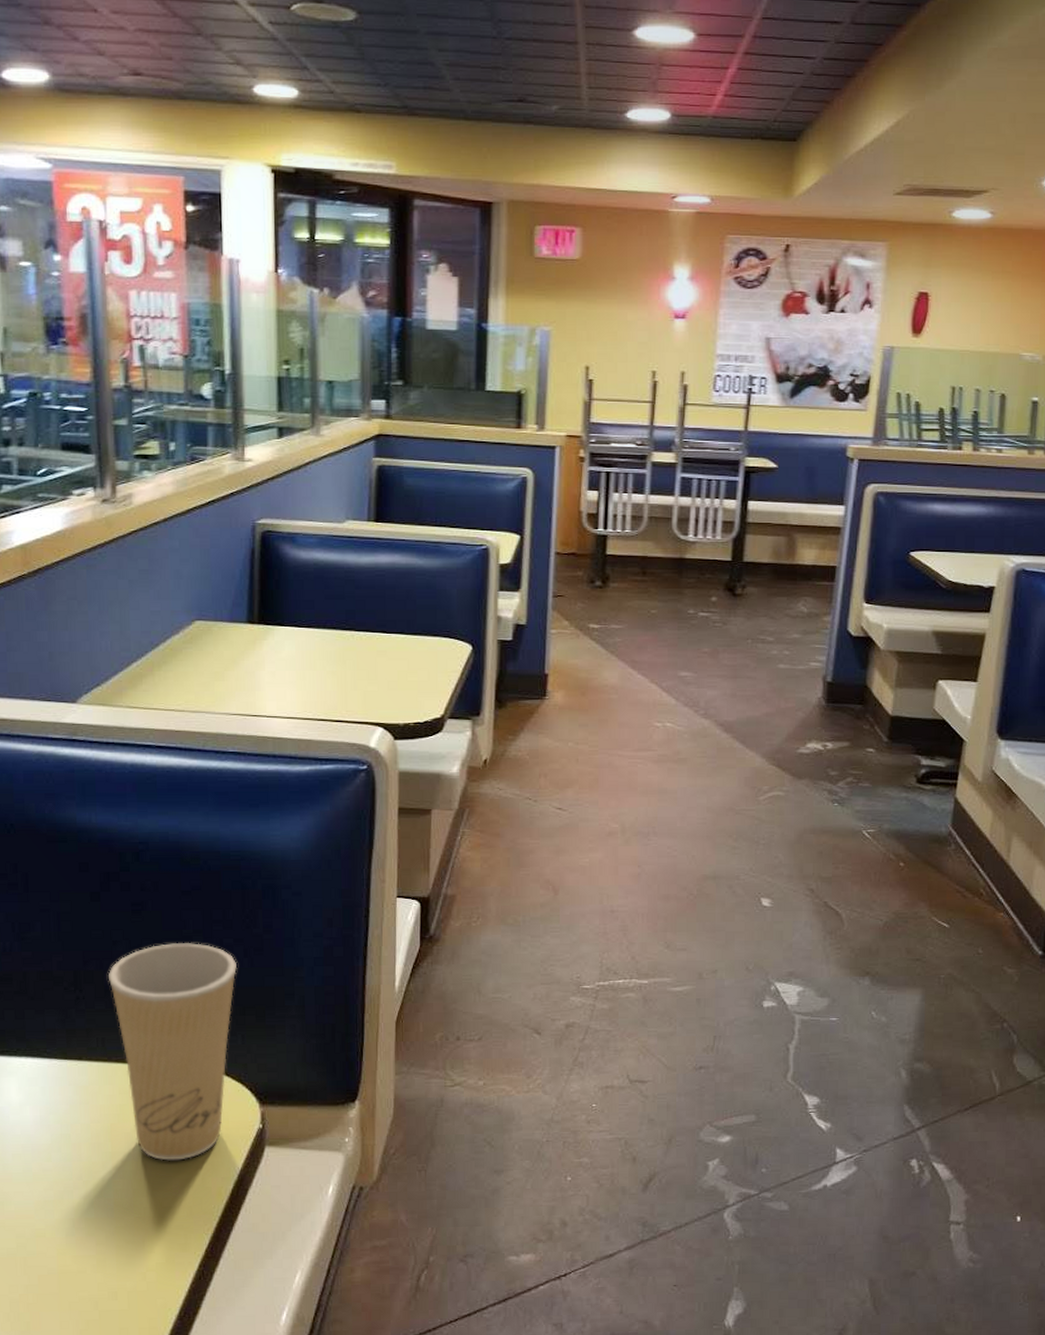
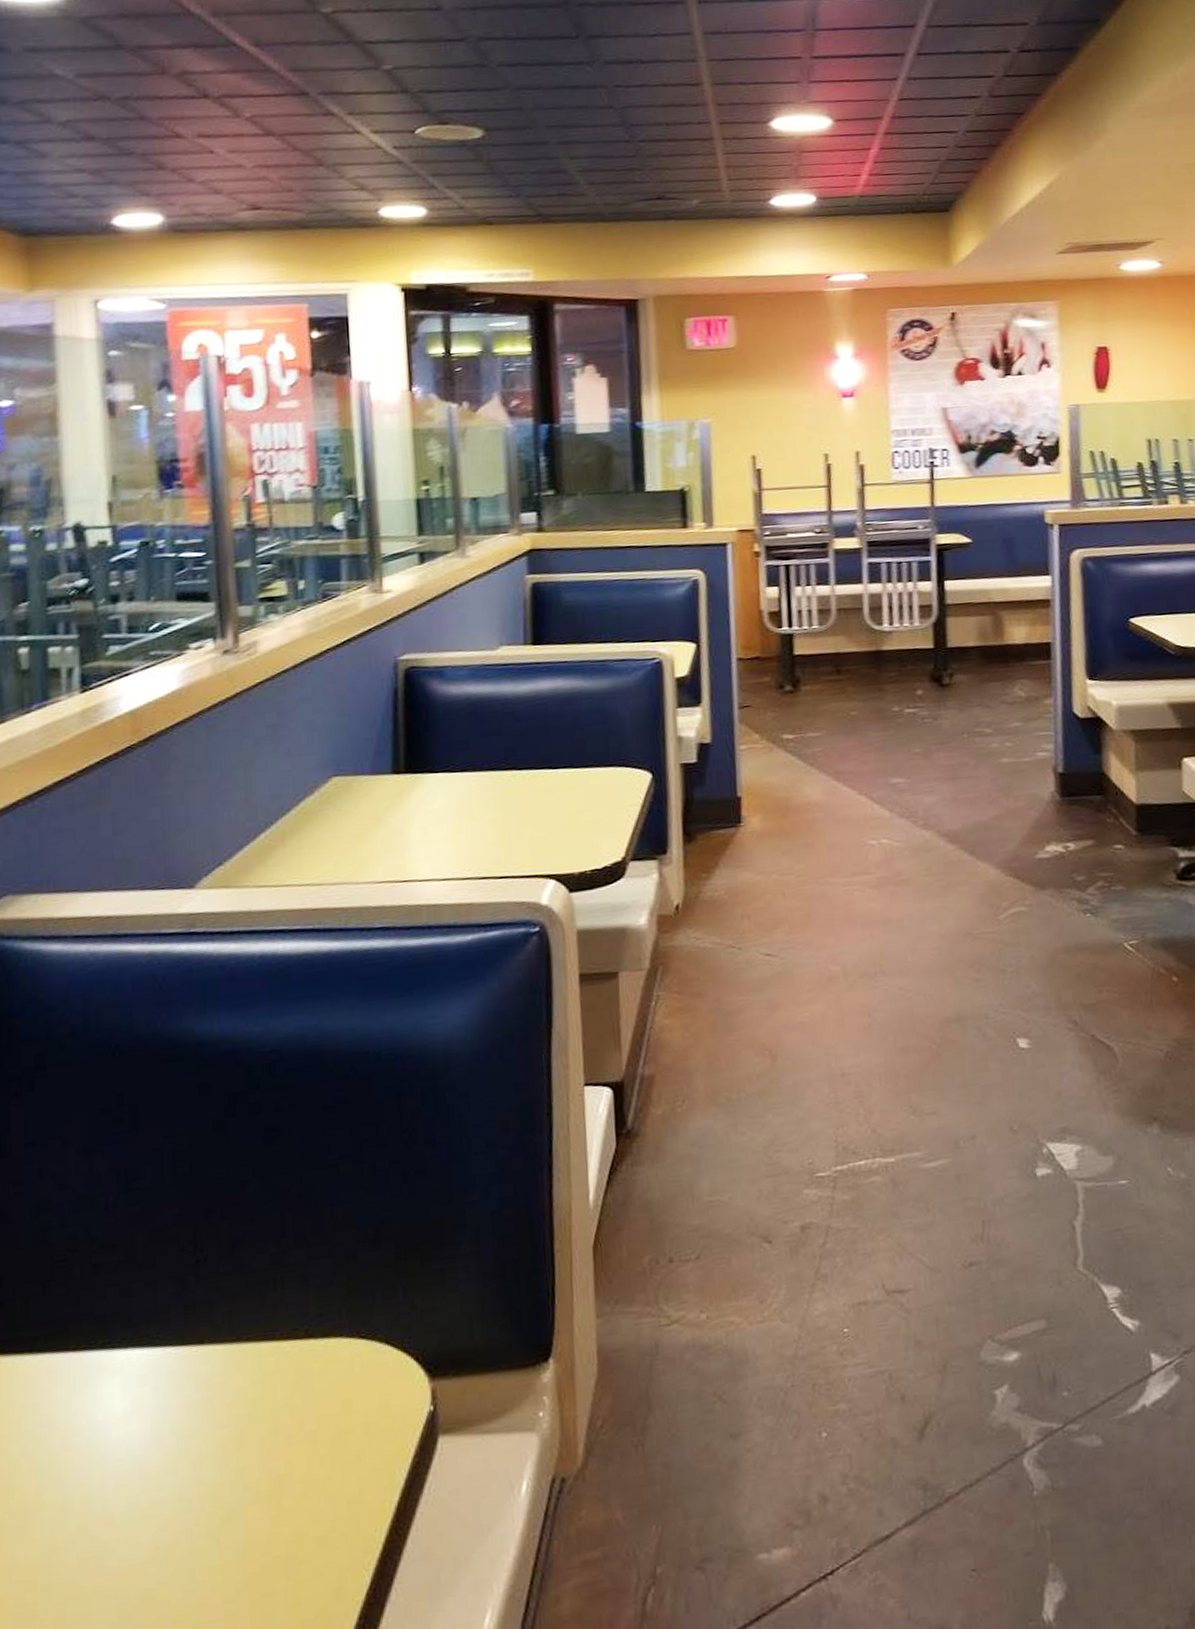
paper cup: present [109,943,237,1161] -> none [236,1171,394,1472]

